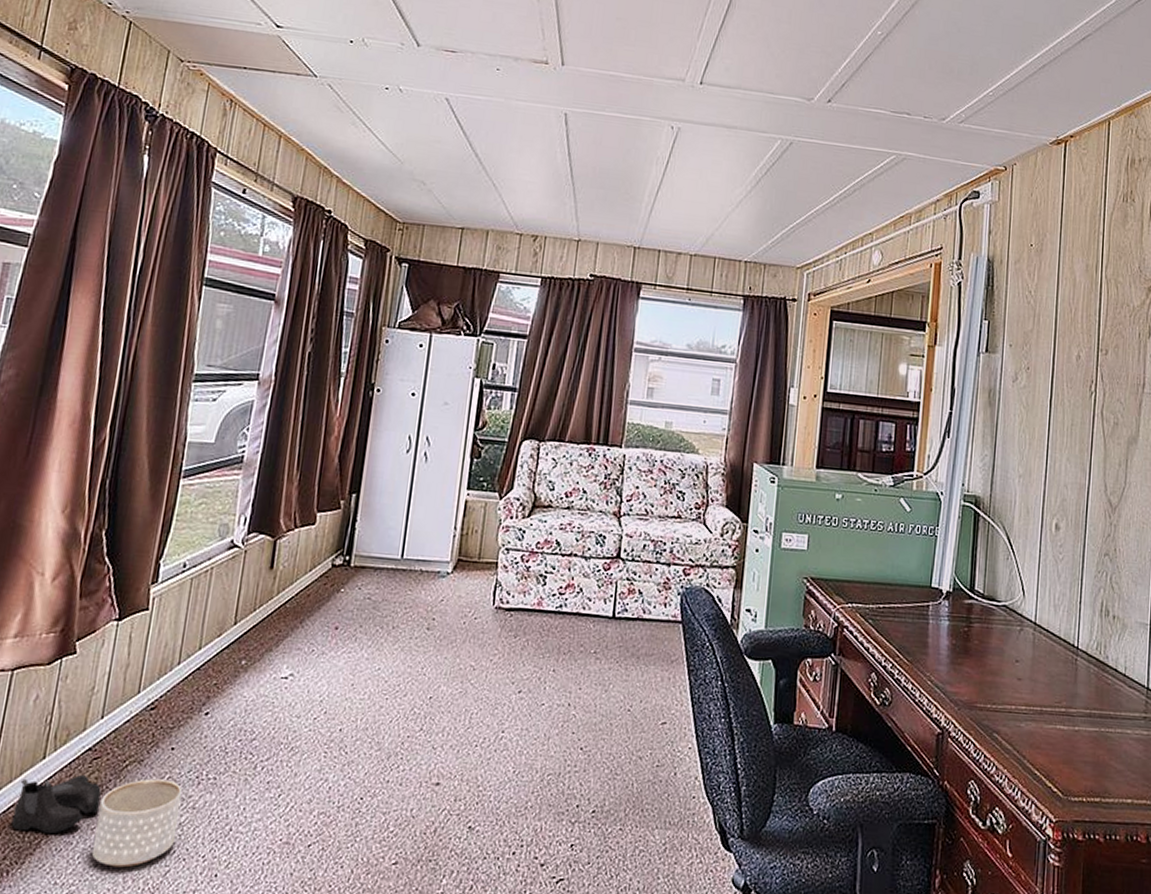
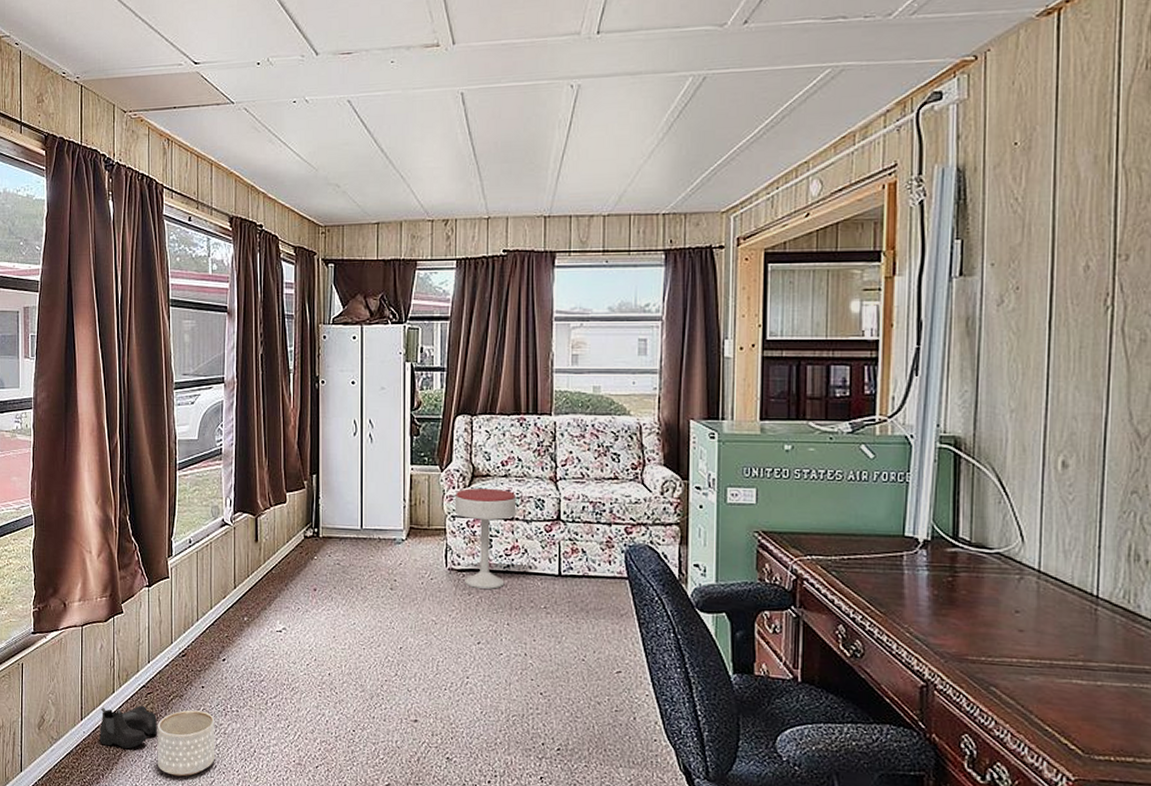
side table: none [509,519,578,631] -> present [454,488,517,589]

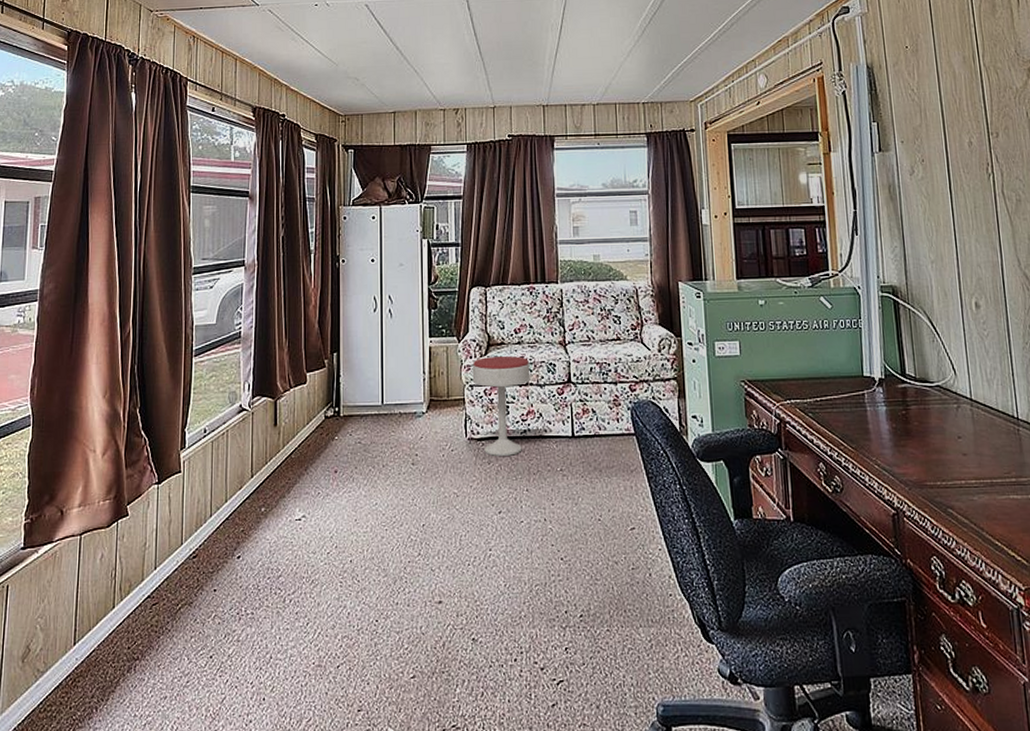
boots: present [99,705,158,749] -> none [94,619,163,672]
planter: present [157,710,215,777] -> none [160,618,228,698]

